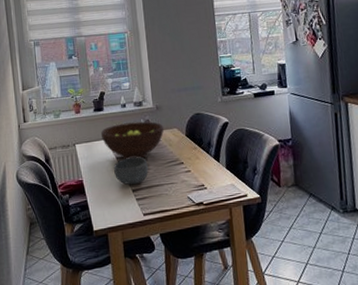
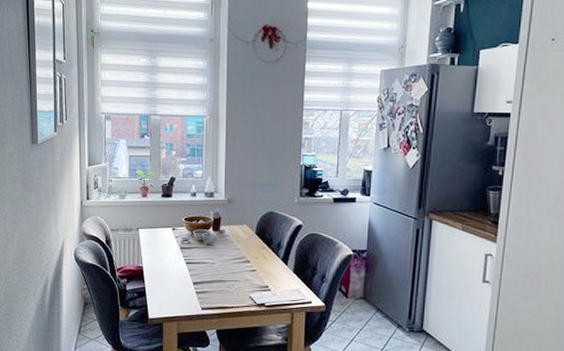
fruit bowl: present [100,121,164,159] -> none [166,213,234,252]
bowl: present [114,156,149,185] -> none [176,249,212,277]

